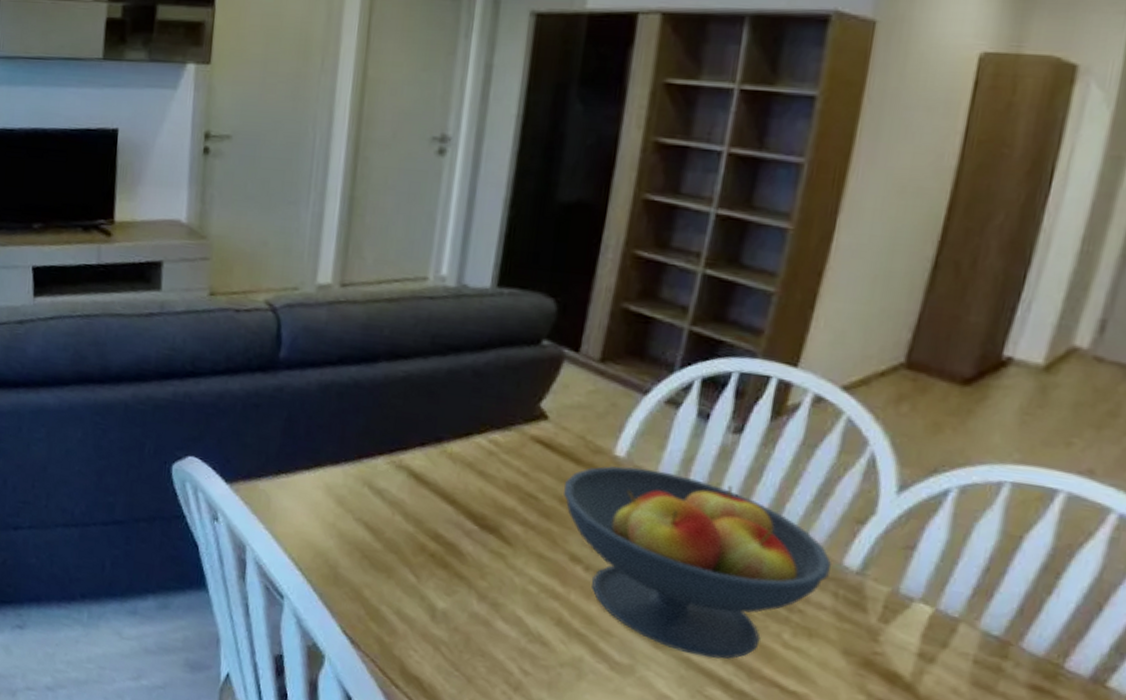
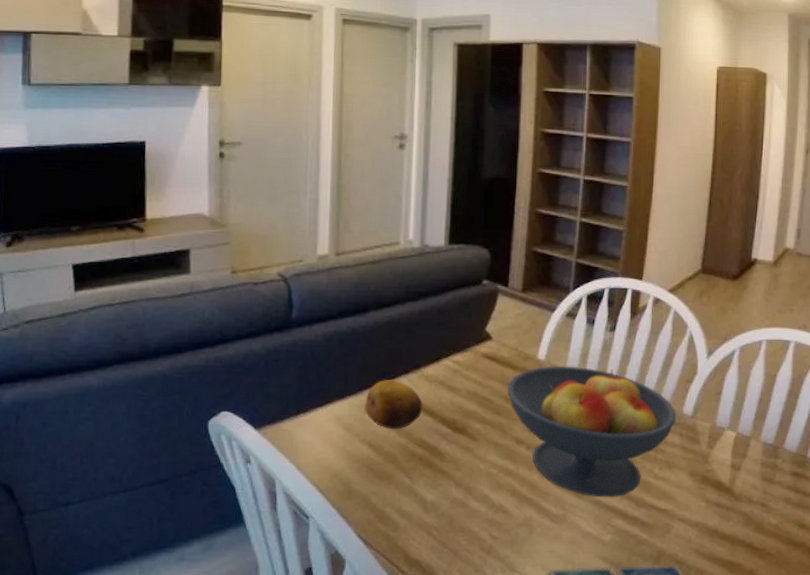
fruit: none [364,449,442,514] -> present [365,380,423,430]

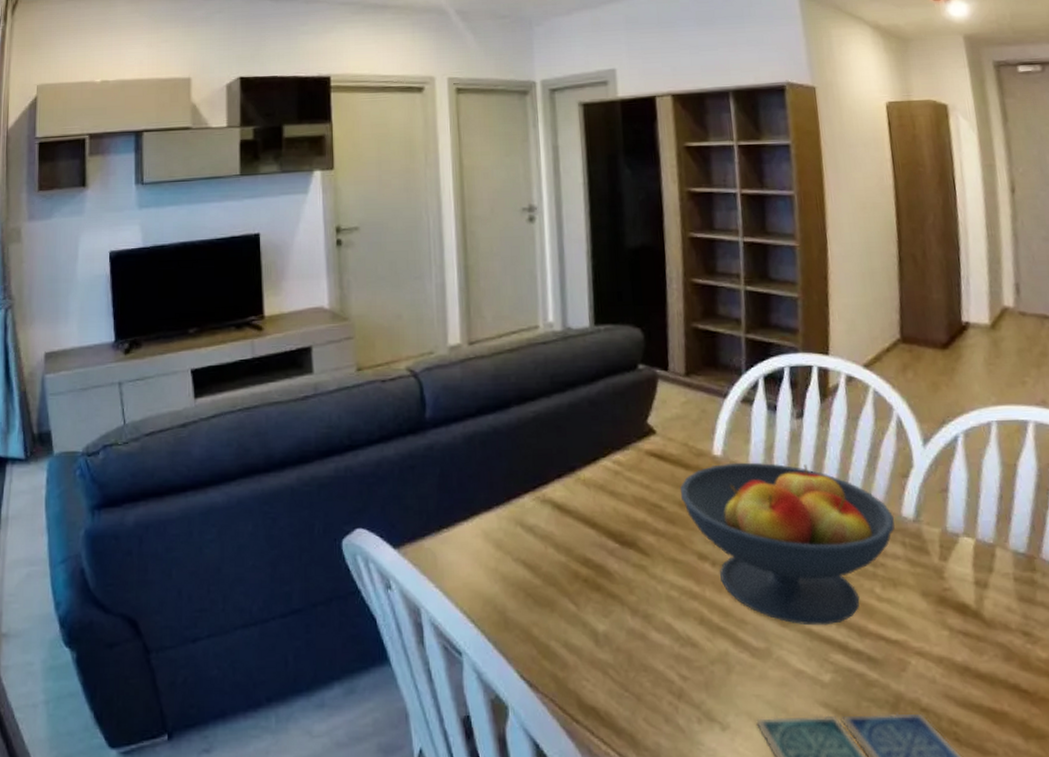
fruit: present [365,380,423,430] -> none [515,486,583,545]

